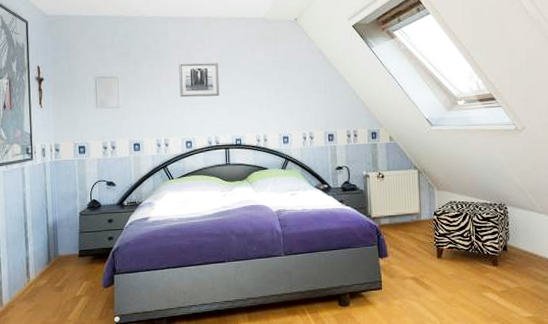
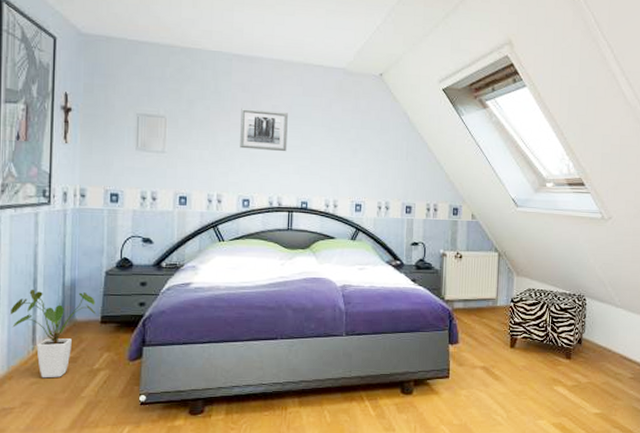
house plant: none [8,231,75,306] -> present [9,289,97,378]

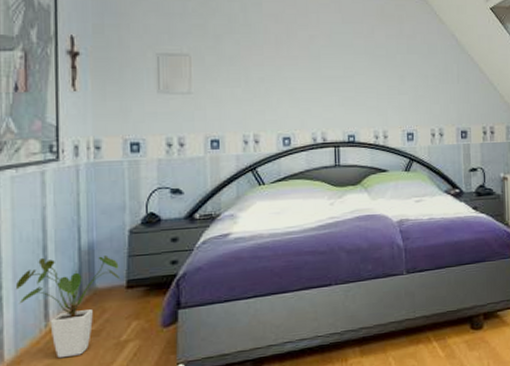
wall art: present [240,108,288,152] -> none [275,40,328,84]

